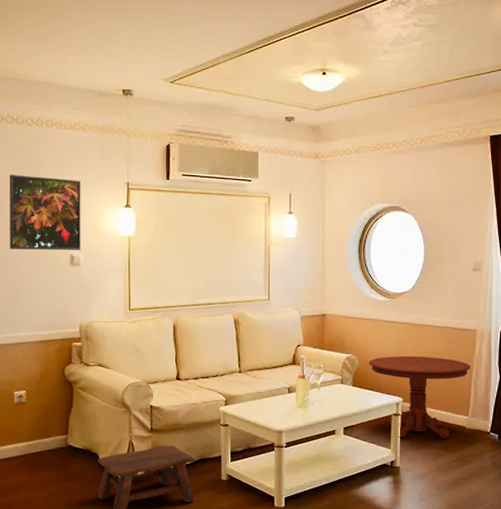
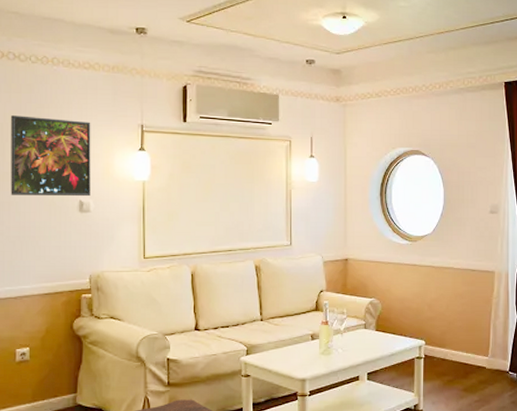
pedestal table: present [368,356,471,438] -> none [391,299,490,381]

